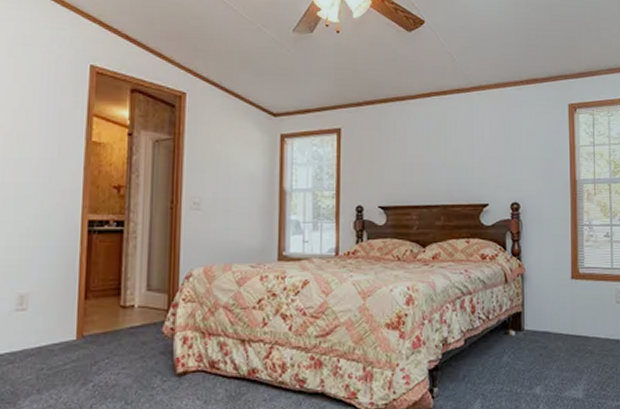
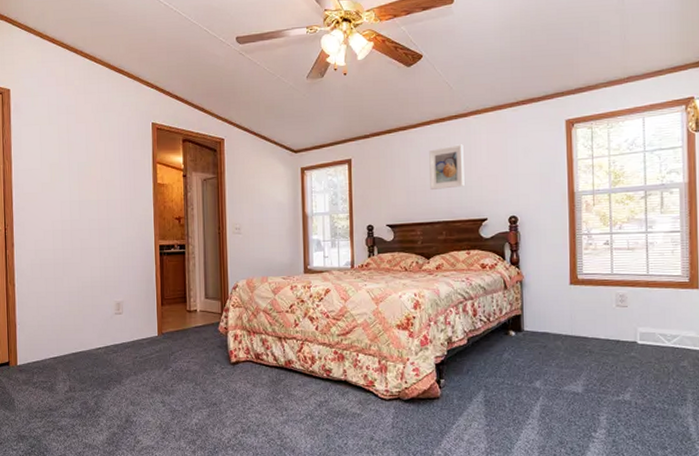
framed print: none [428,121,465,169] -> present [429,144,465,190]

